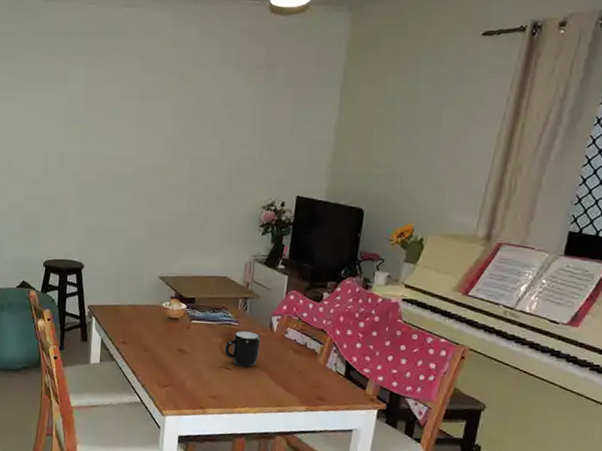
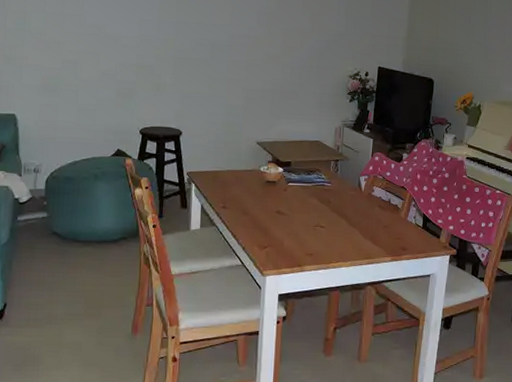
mug: present [224,331,261,368] -> none [319,191,351,225]

